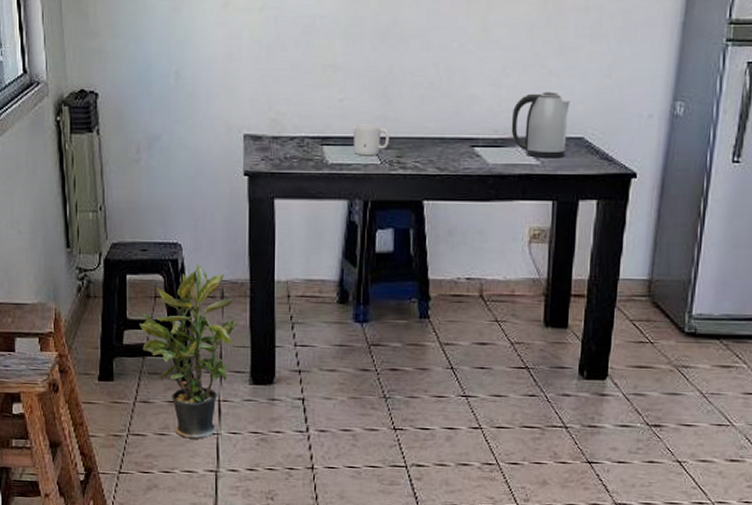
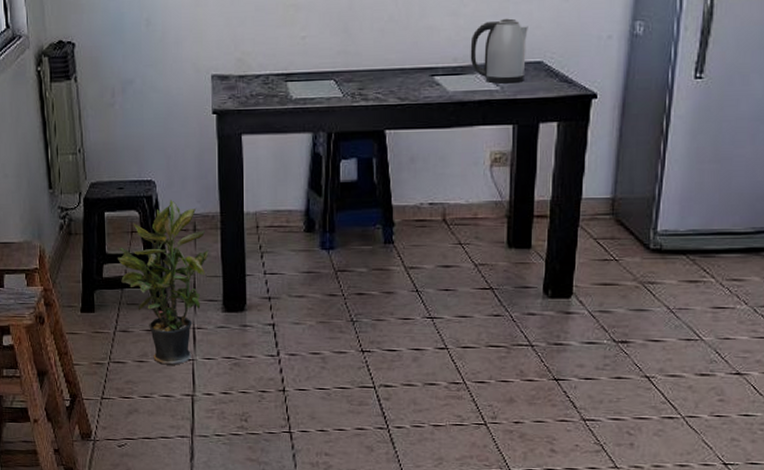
mug: present [353,124,390,156] -> none [316,59,351,90]

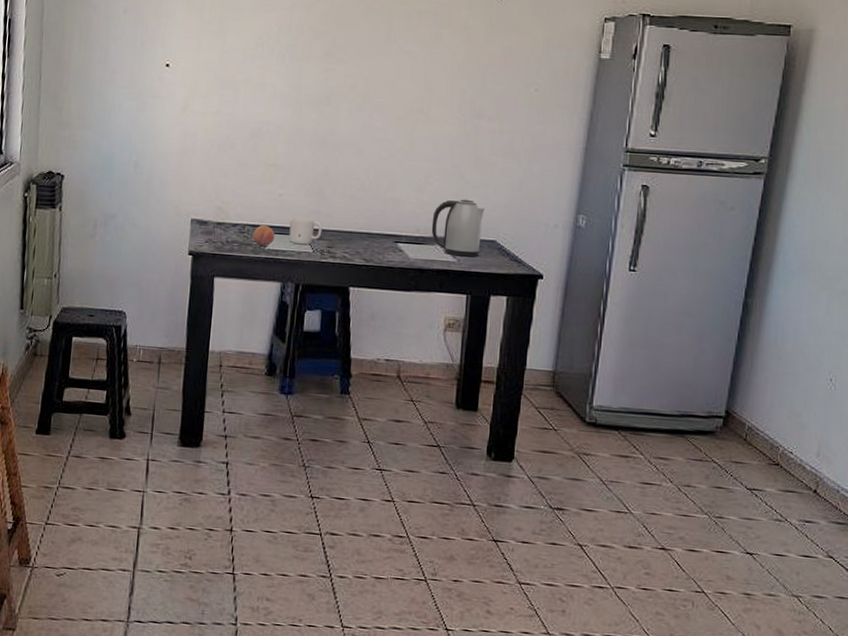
potted plant: present [117,200,209,366] -> none [79,332,171,497]
fruit: none [278,72,301,97] -> present [252,224,275,247]
mug: none [316,59,351,90] -> present [289,216,322,245]

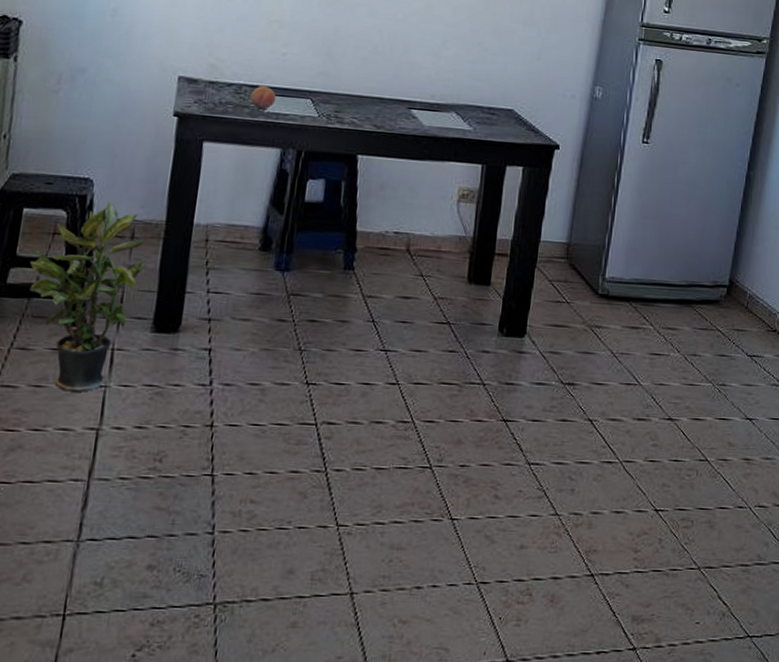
potted plant: none [79,332,171,497] -> present [29,202,146,394]
mug: present [289,216,322,245] -> none [292,77,330,109]
kettle: present [431,199,485,257] -> none [447,66,503,126]

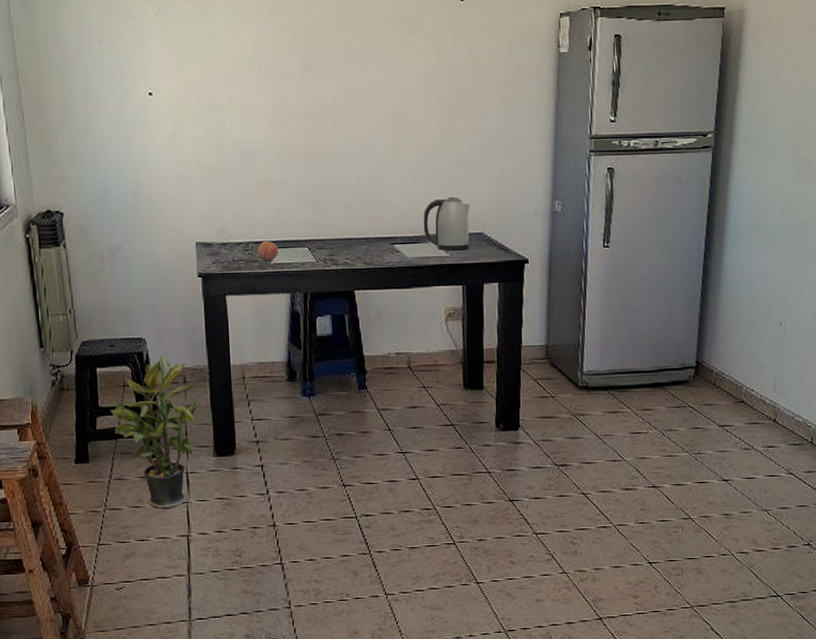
kettle: none [447,66,503,126] -> present [423,197,470,251]

